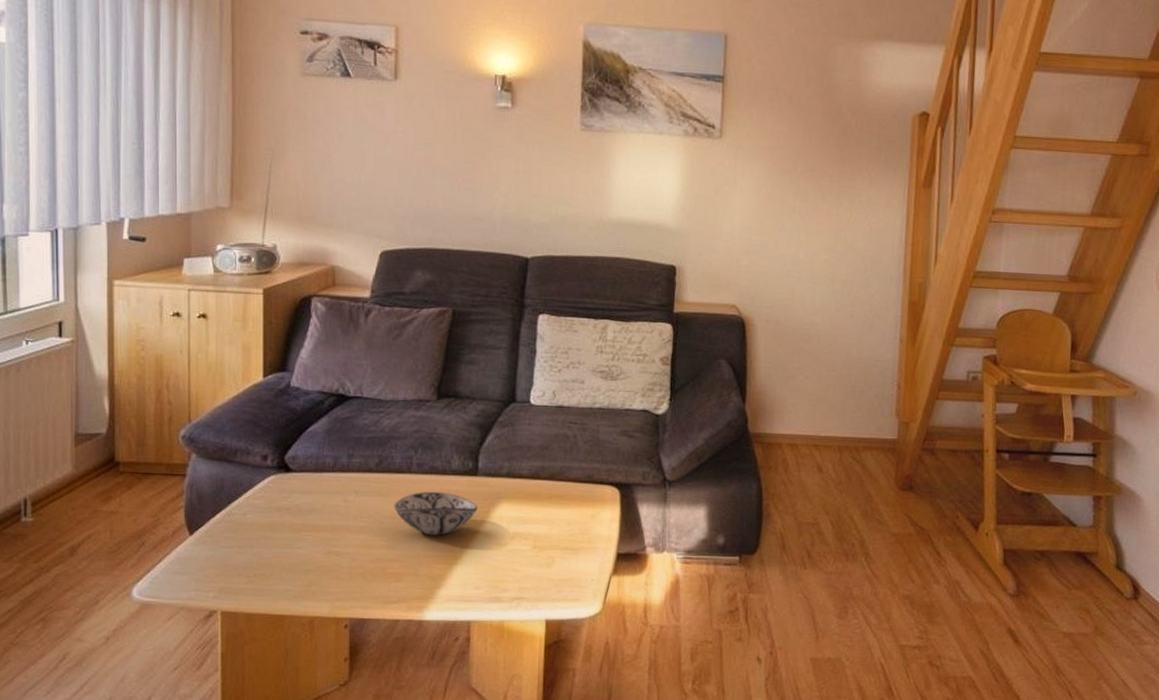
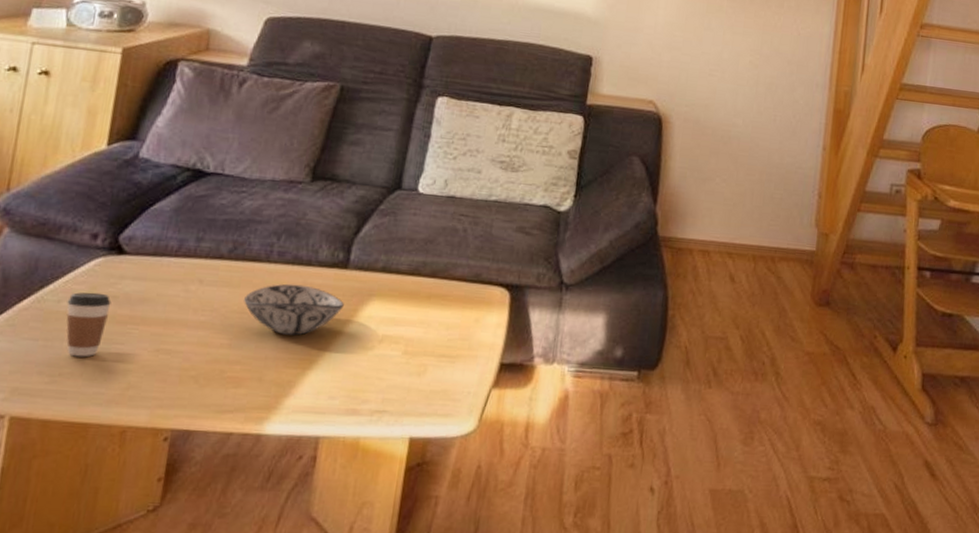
coffee cup: none [251,505,286,561] -> present [66,292,112,357]

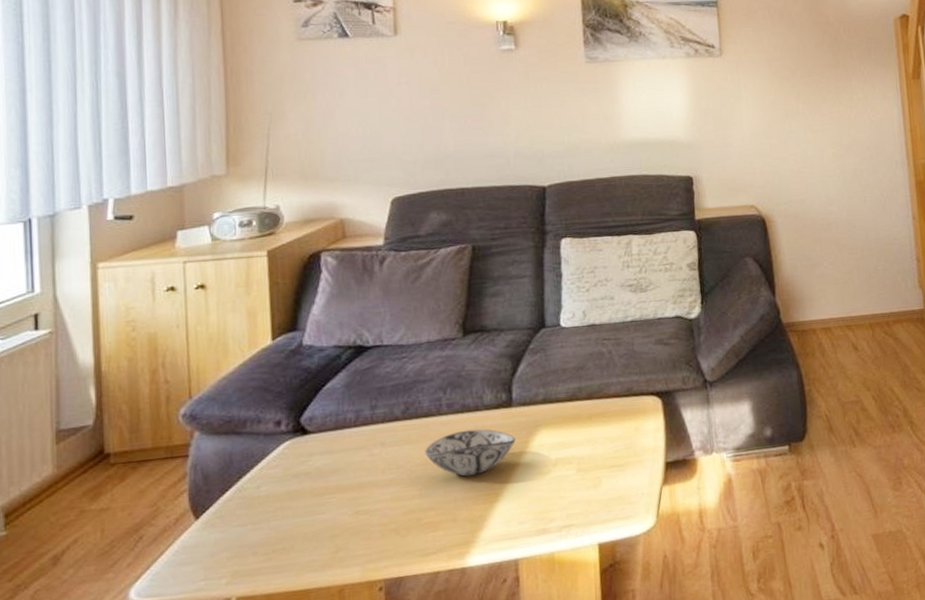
coffee cup: present [66,292,112,357] -> none [265,472,306,533]

